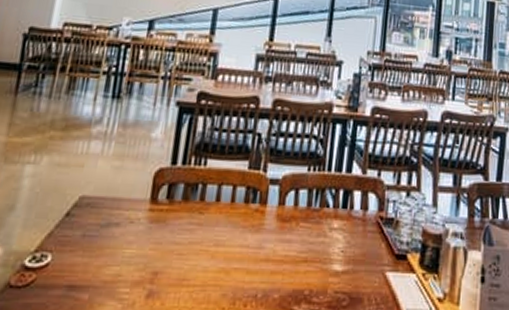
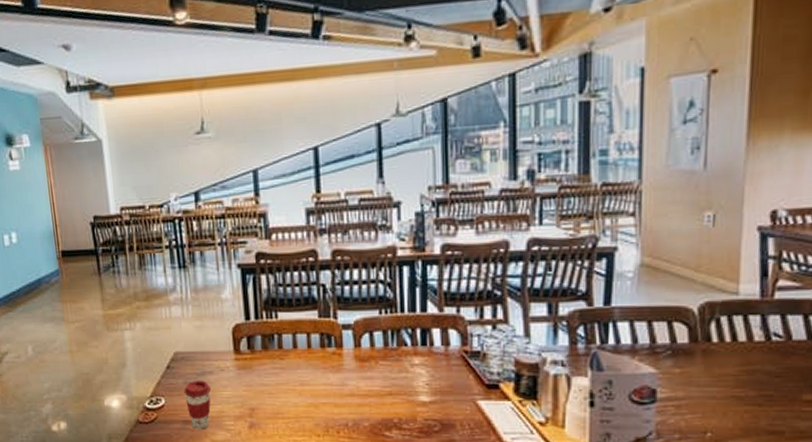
coffee cup: none [76,233,113,299] -> present [183,381,211,430]

